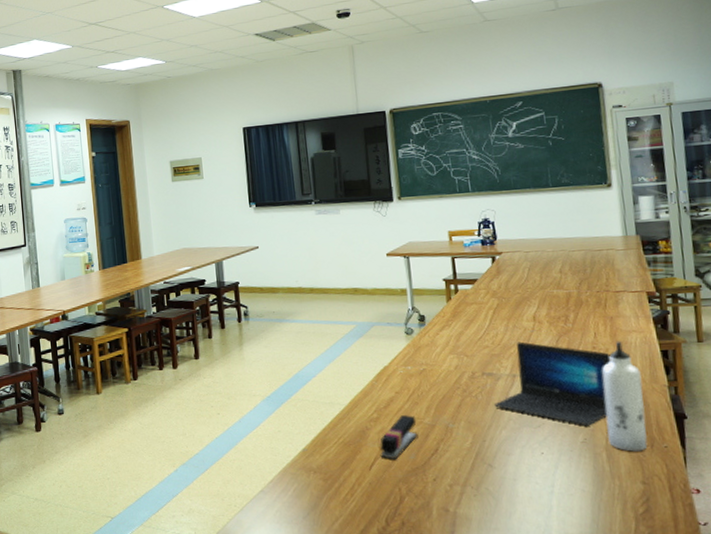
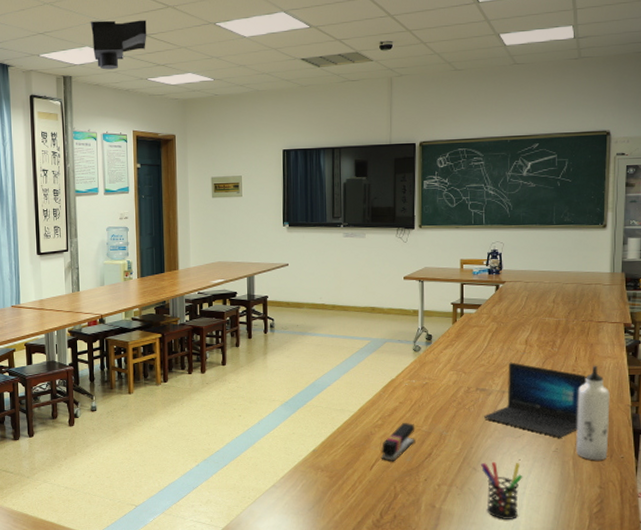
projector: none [37,9,95,61] -> present [90,20,147,70]
pen holder: none [496,457,549,525] -> present [480,462,523,520]

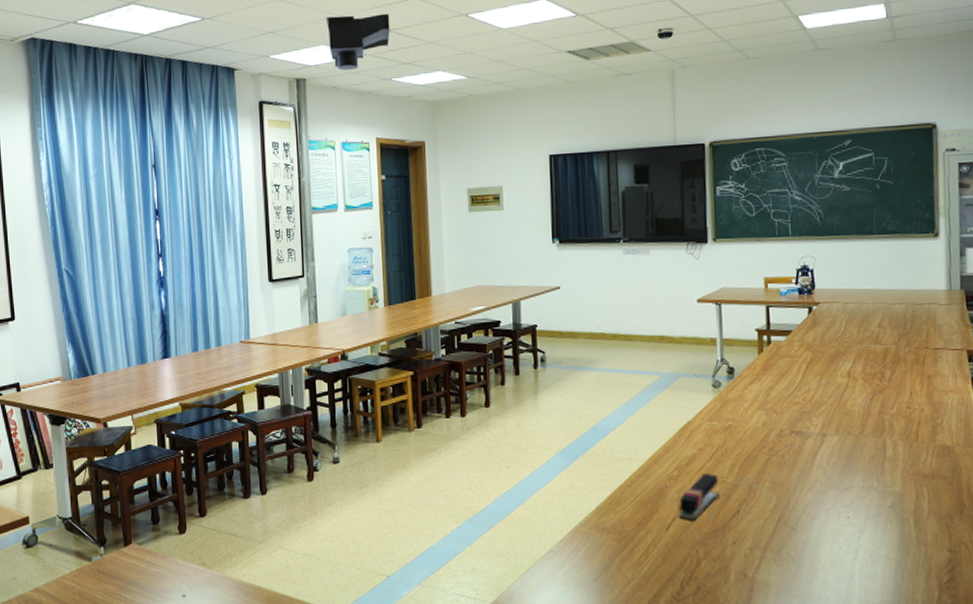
pen holder: present [480,462,523,520] -> none [800,520,854,592]
laptop: present [484,362,587,438] -> none [802,399,926,490]
water bottle: present [575,365,610,461] -> none [915,401,957,518]

